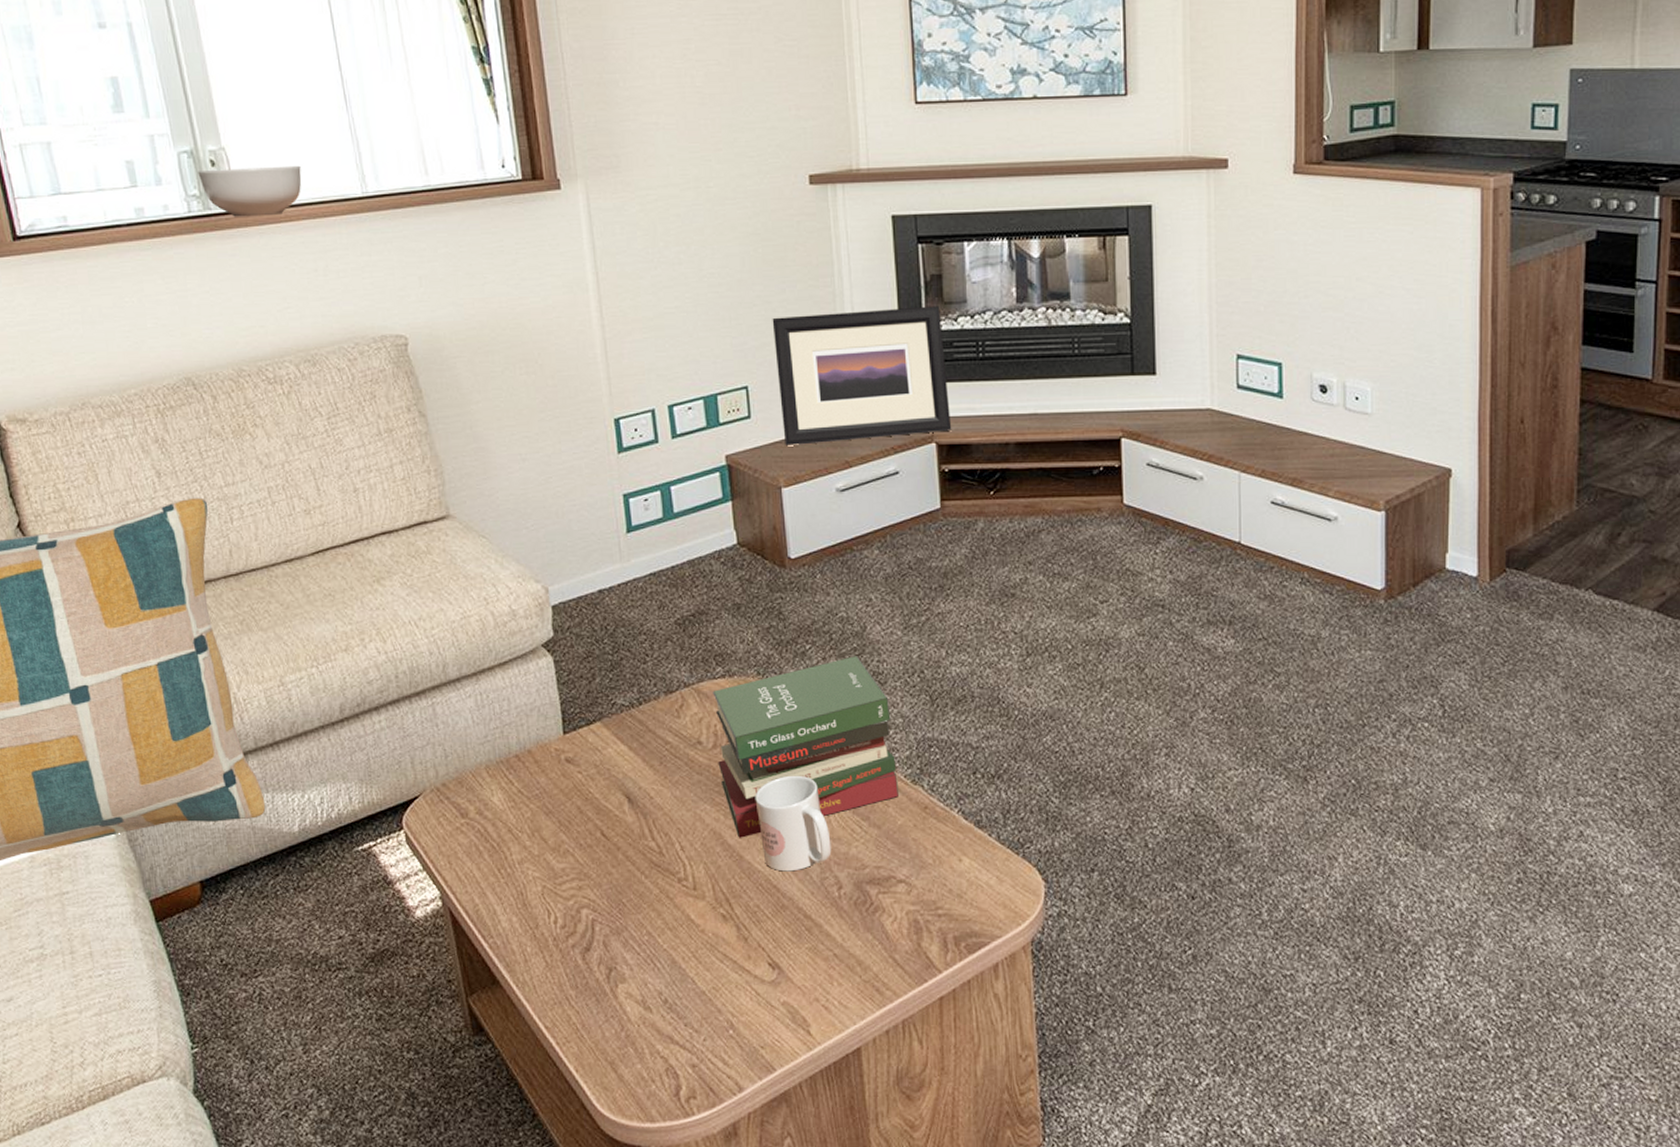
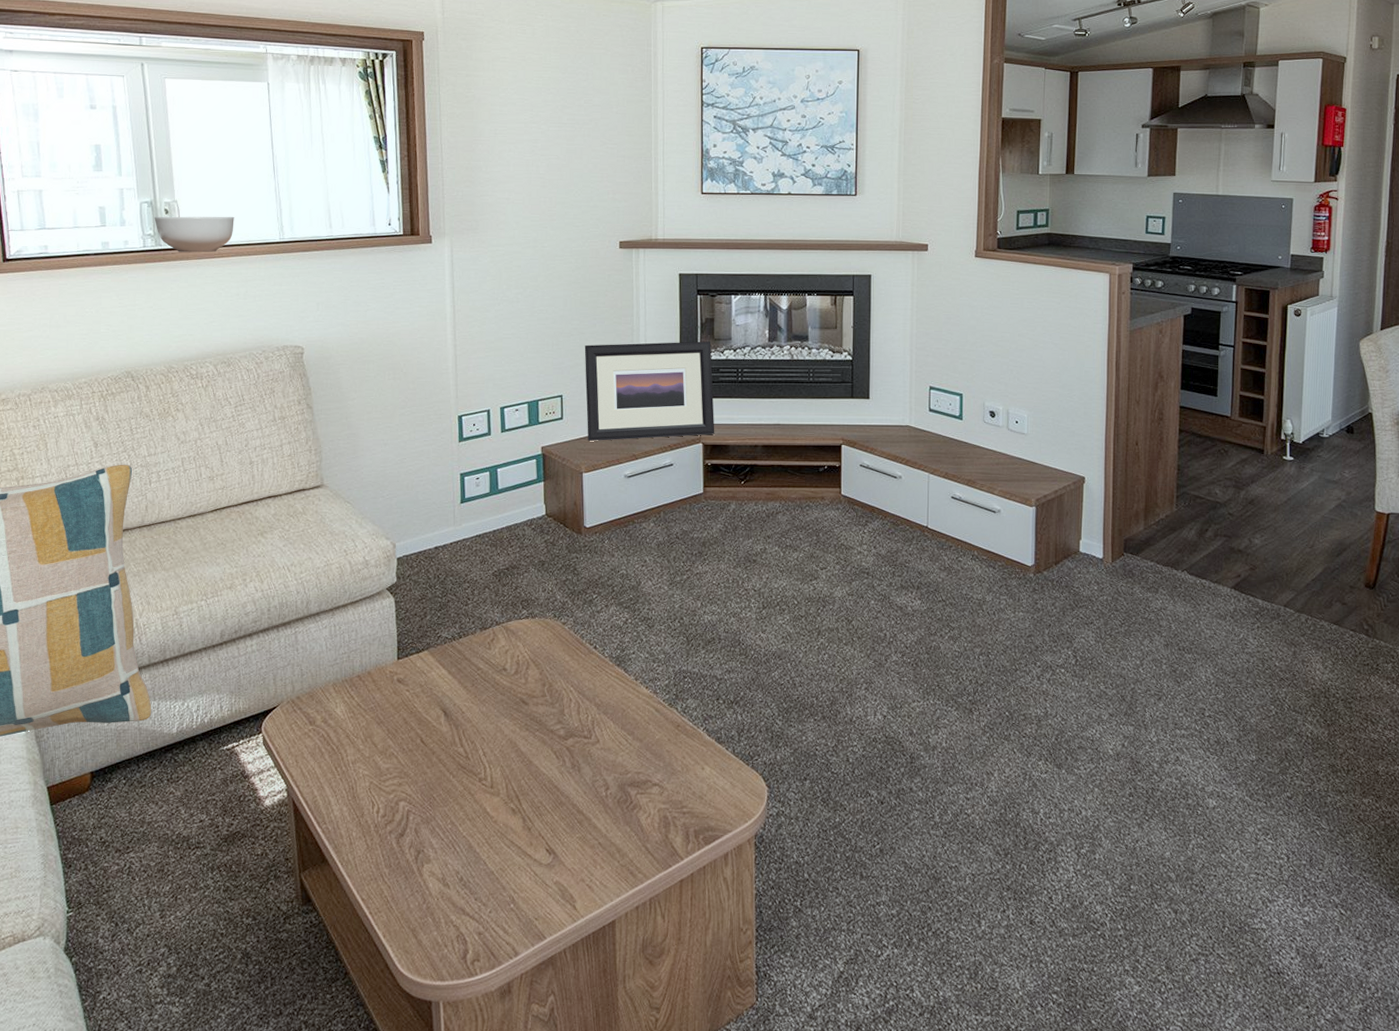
books: present [712,656,900,838] -> none [518,604,659,747]
mug: present [755,775,832,872] -> none [545,697,603,775]

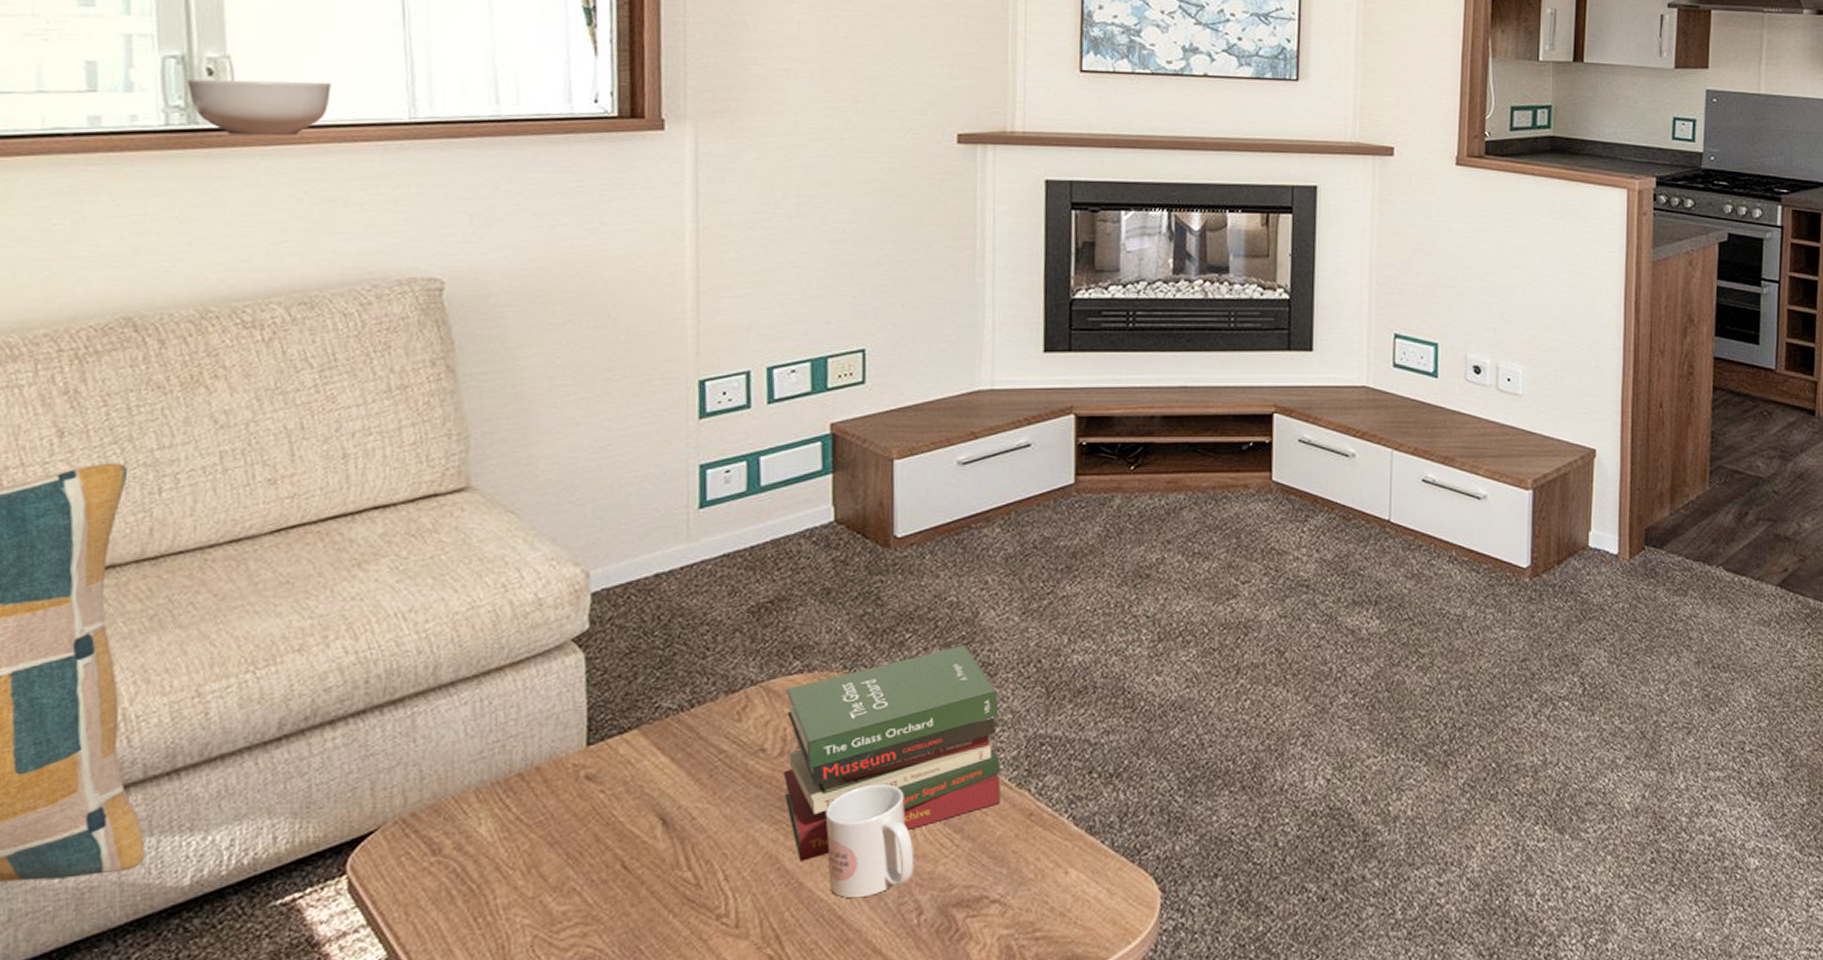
books: none [518,604,659,747] -> present [783,645,1002,861]
mug: none [545,697,603,775] -> present [825,783,915,899]
picture frame: present [584,341,715,441] -> none [900,273,1094,414]

